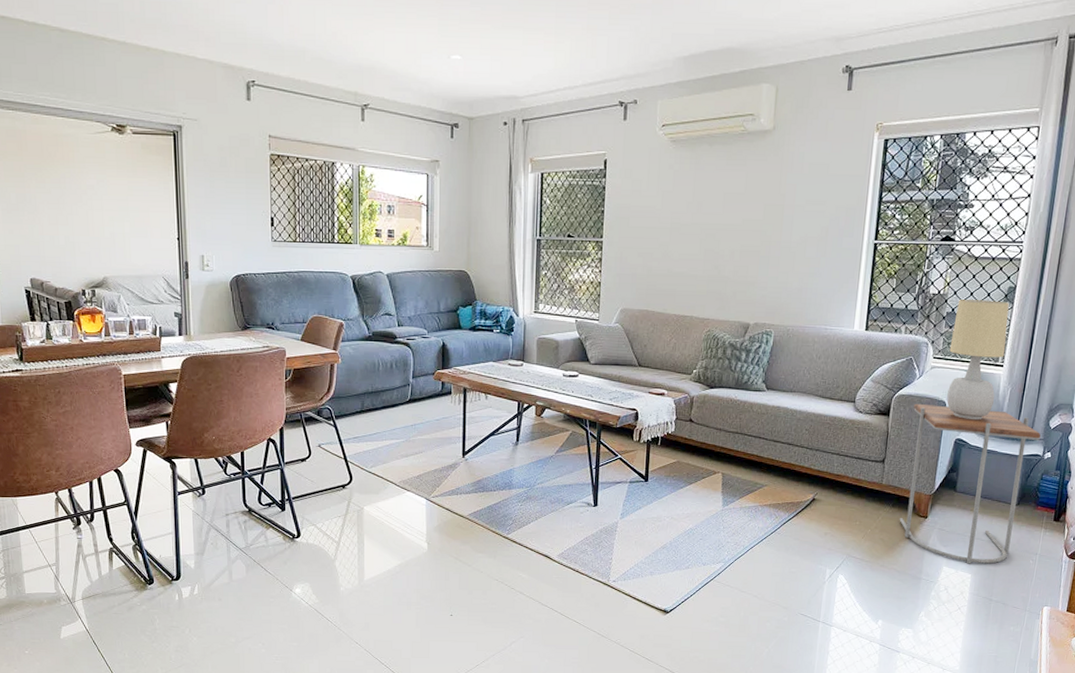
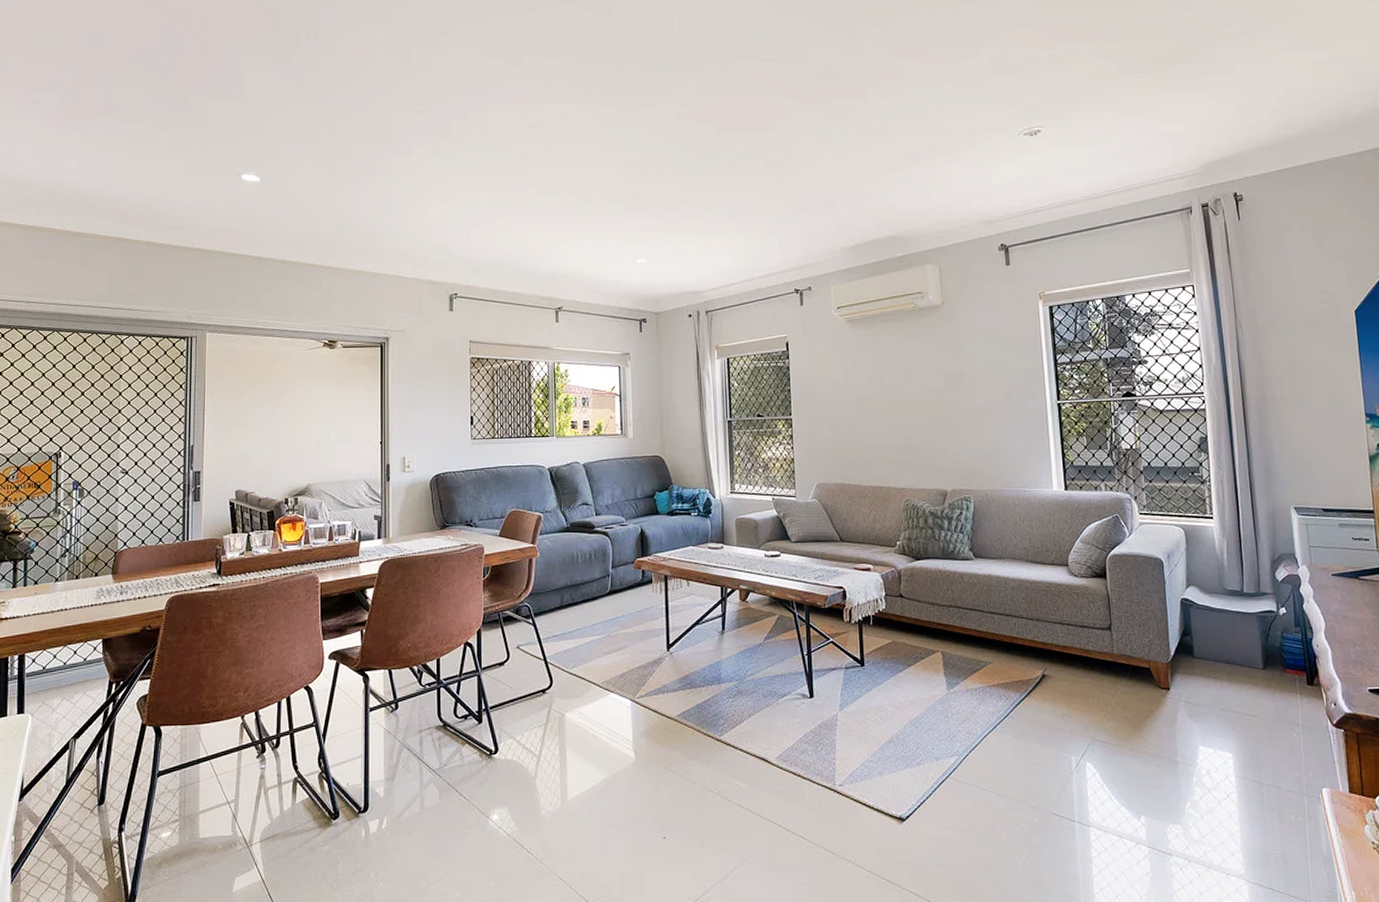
side table: present [899,403,1041,564] -> none [1130,562,1270,742]
table lamp: present [946,299,1009,421] -> none [1152,452,1212,578]

